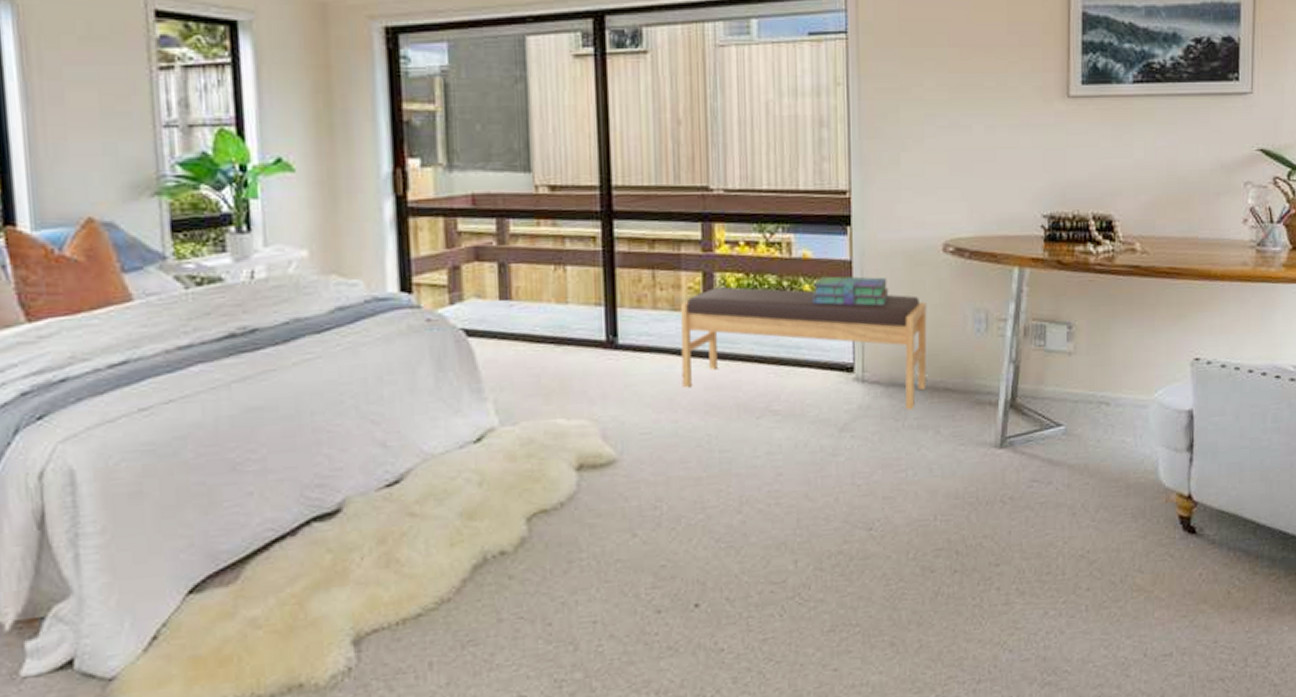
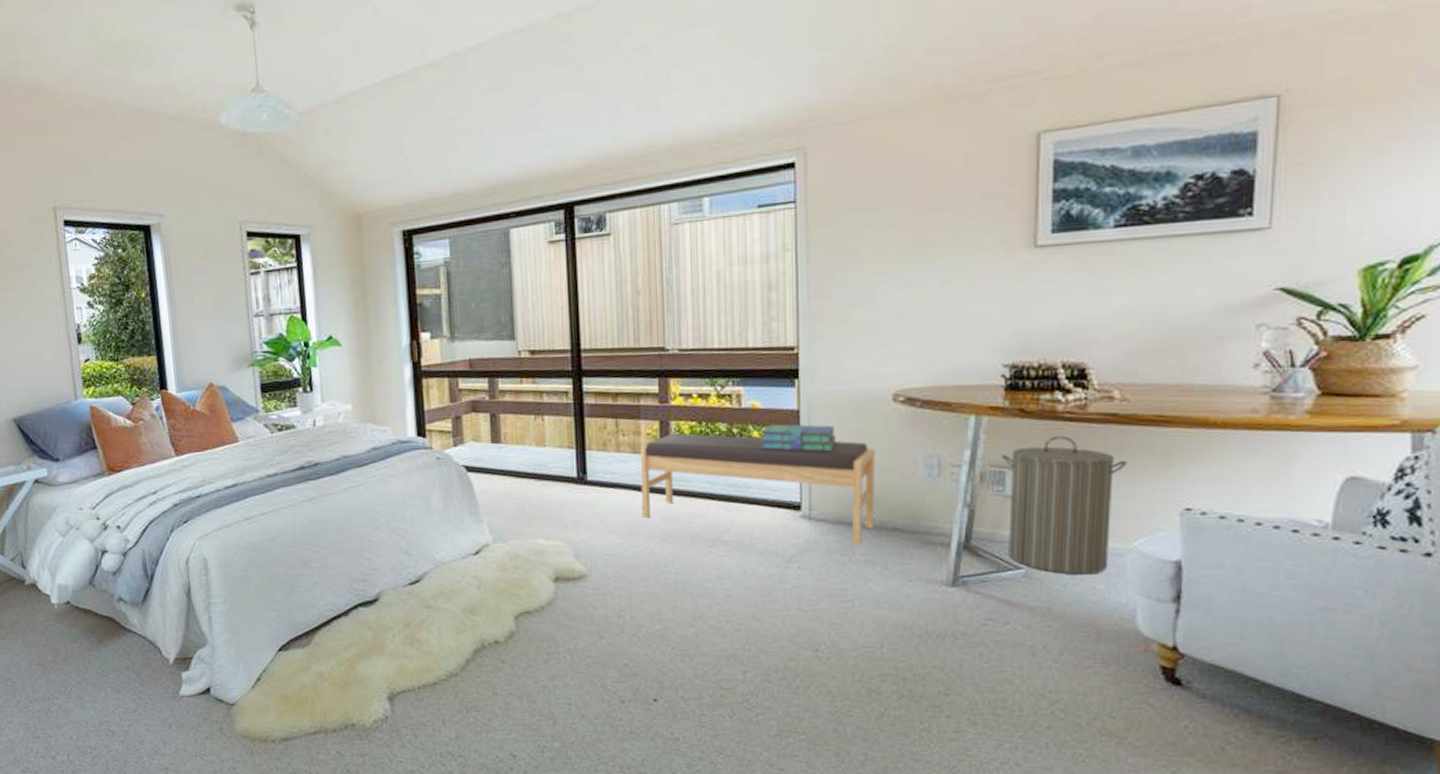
laundry hamper: none [1042,287,1148,429] -> present [1001,435,1128,575]

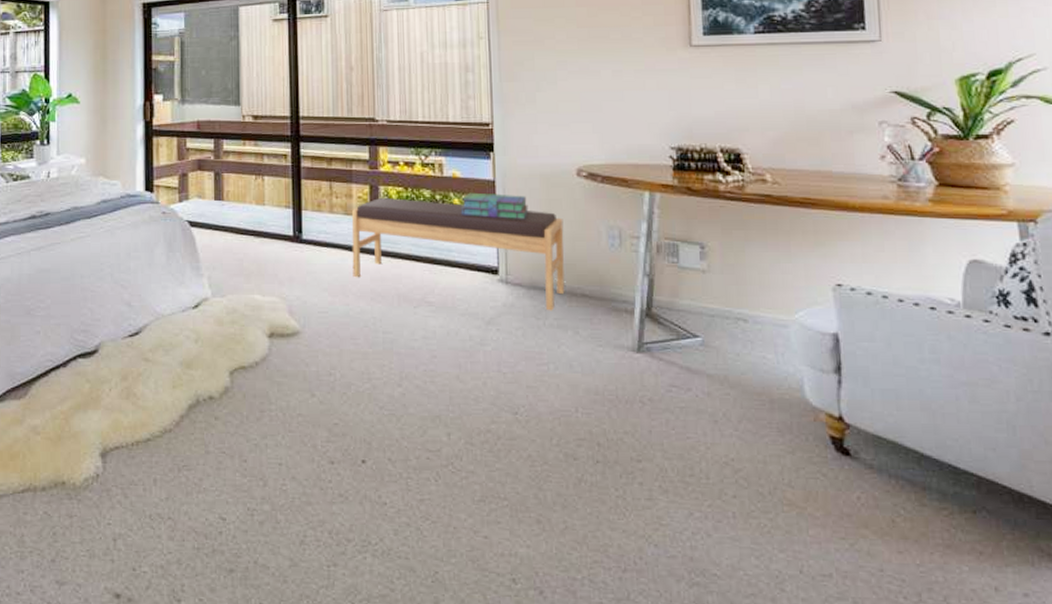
laundry hamper: present [1001,435,1128,575] -> none [674,213,783,345]

